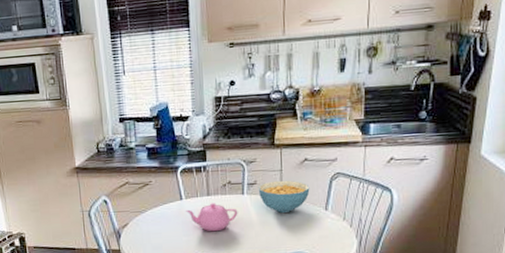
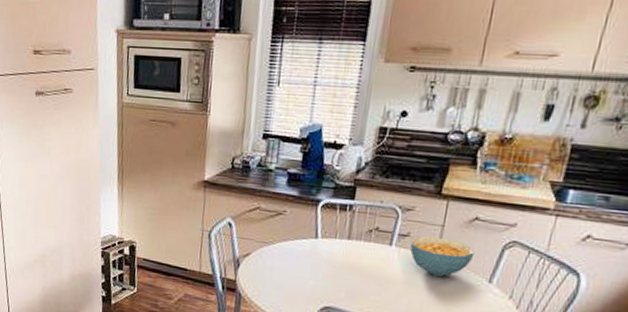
teapot: present [186,203,238,232] -> none [319,248,381,282]

